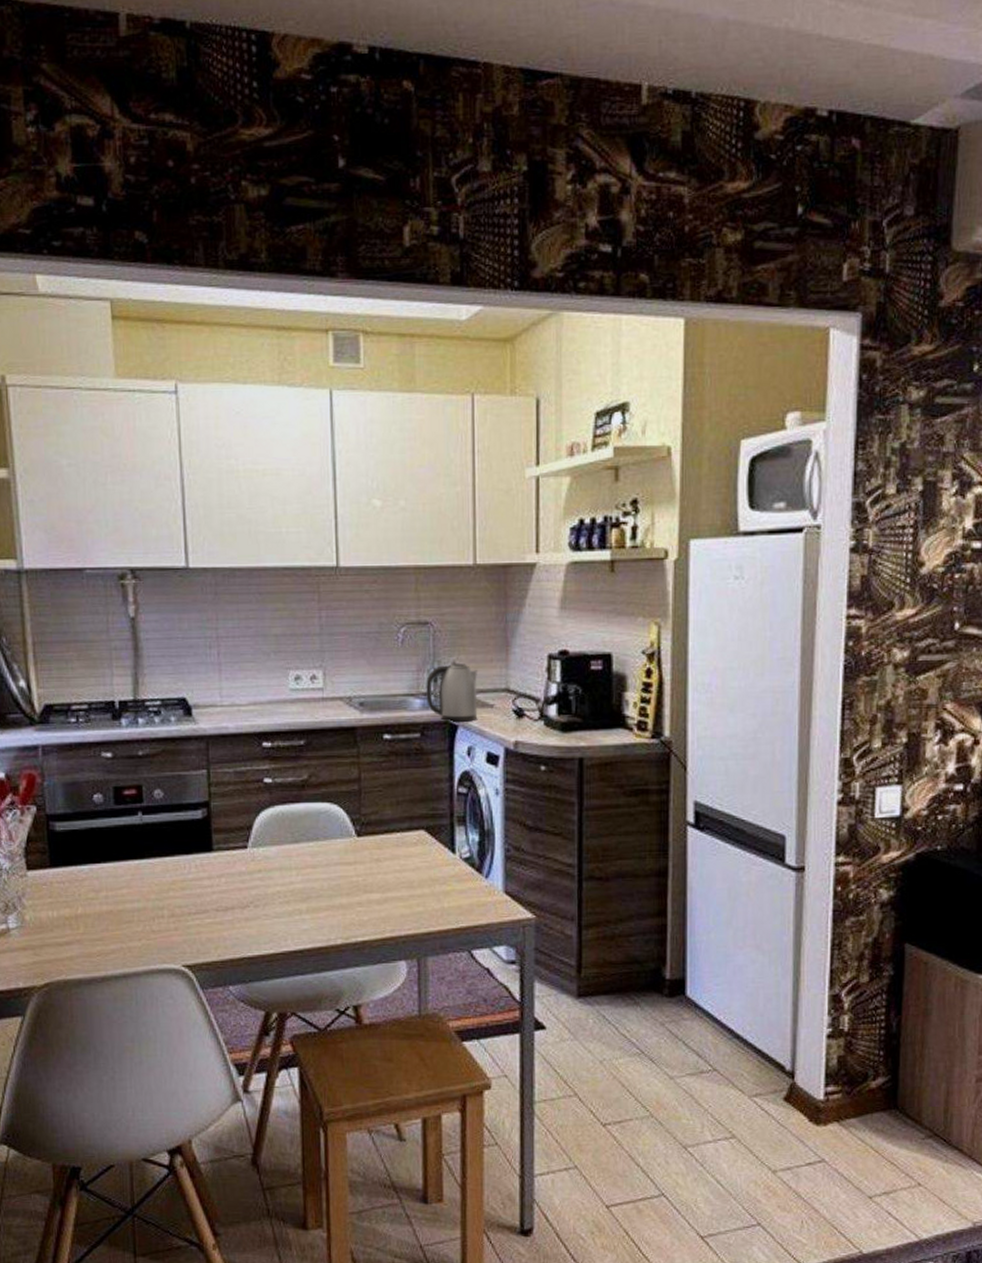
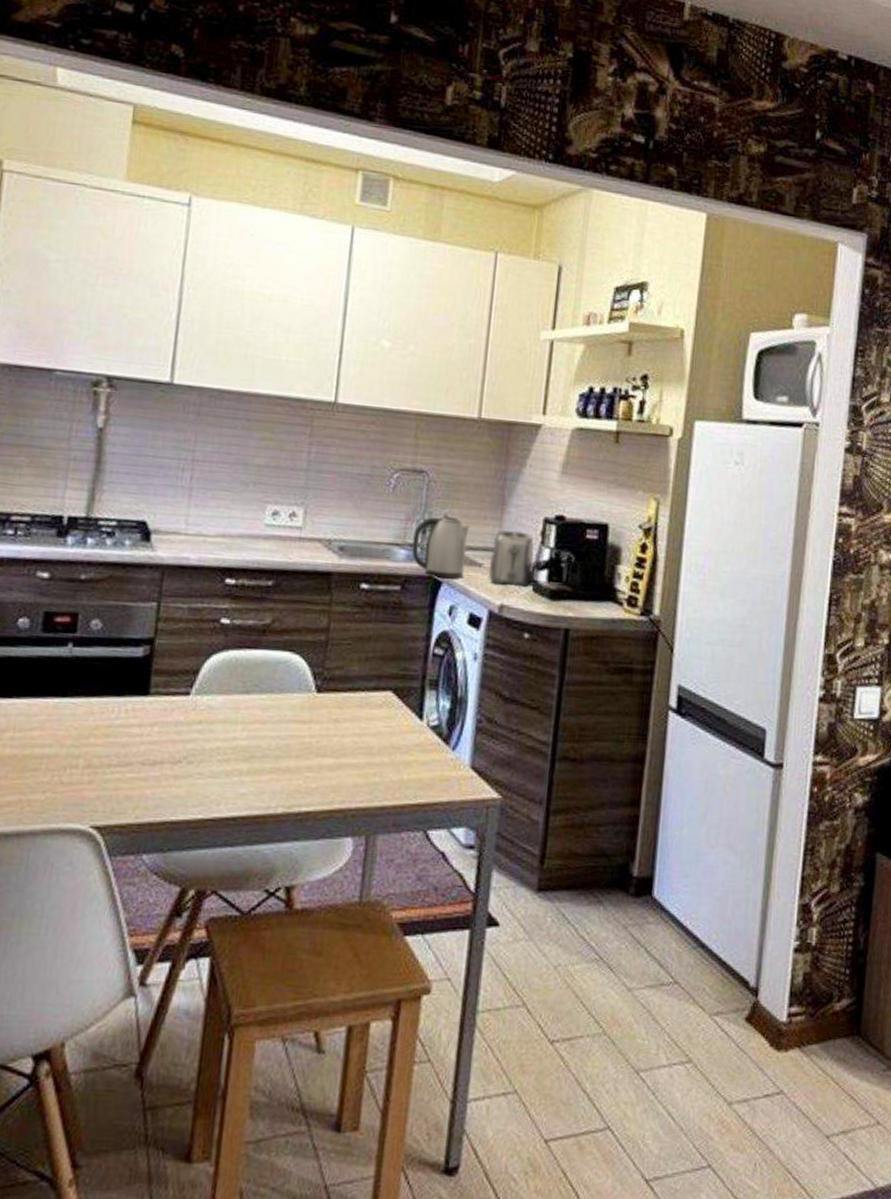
toaster: none [500,669,544,724] -> present [488,530,535,588]

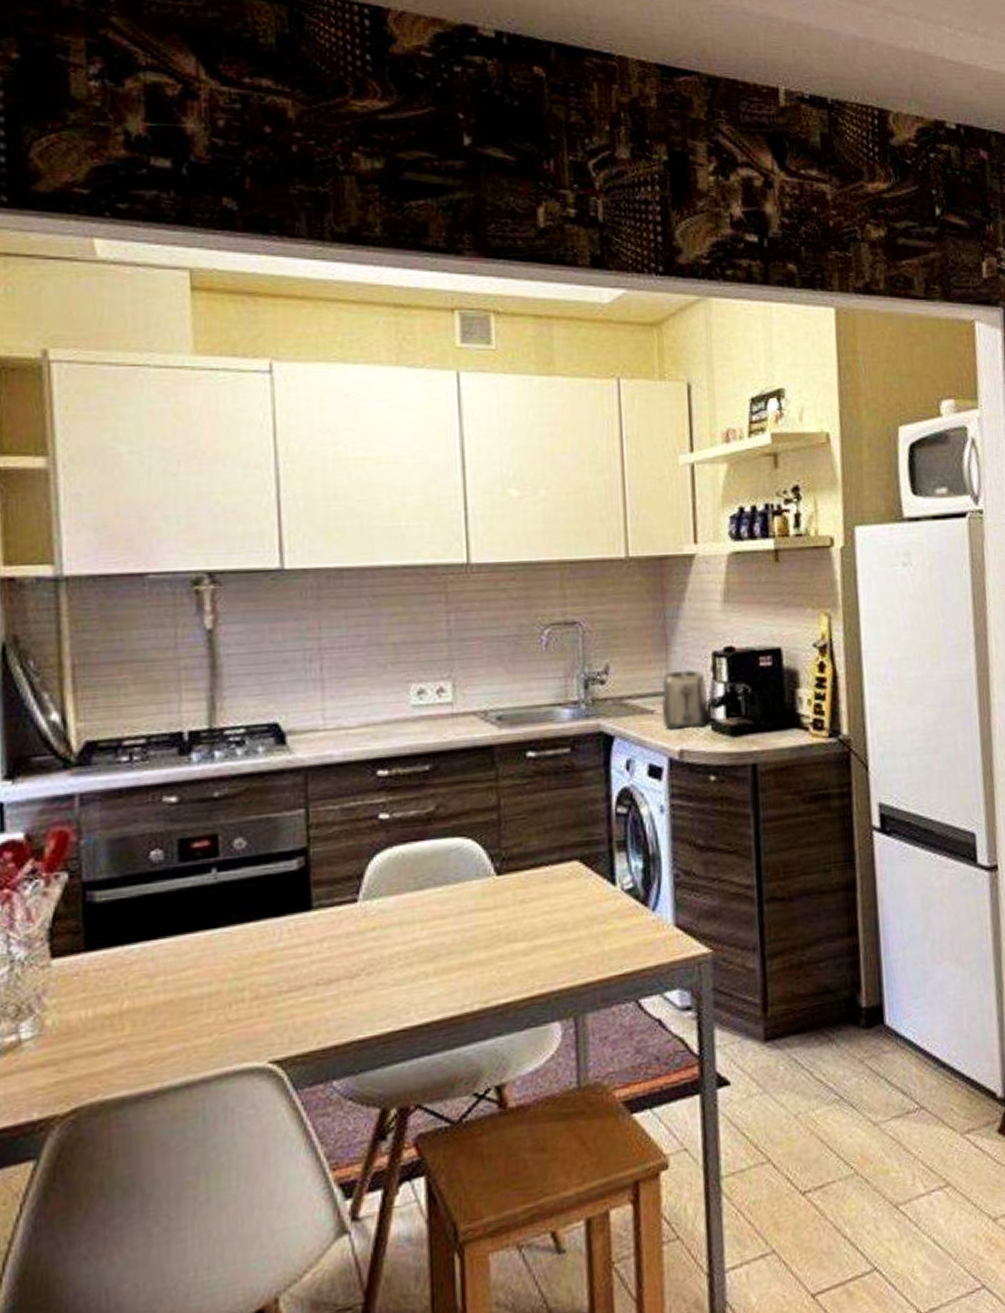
kettle: present [412,516,469,579] -> none [575,665,636,733]

